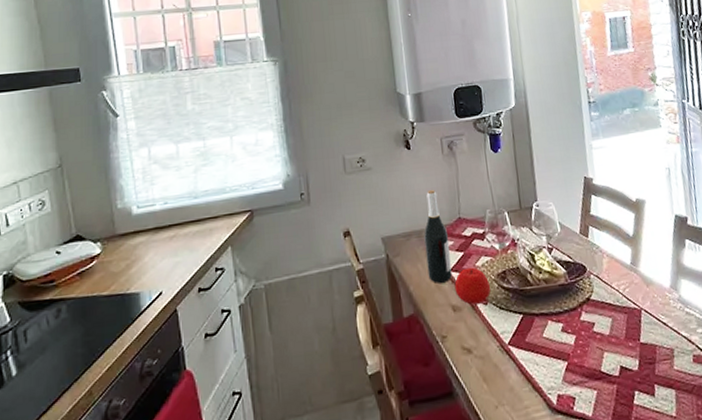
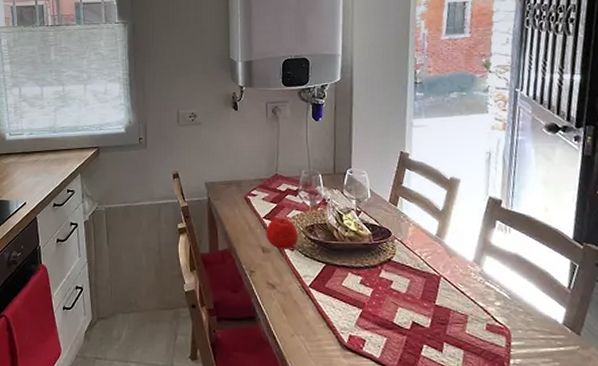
wine bottle: present [424,189,452,283] -> none [243,147,264,227]

